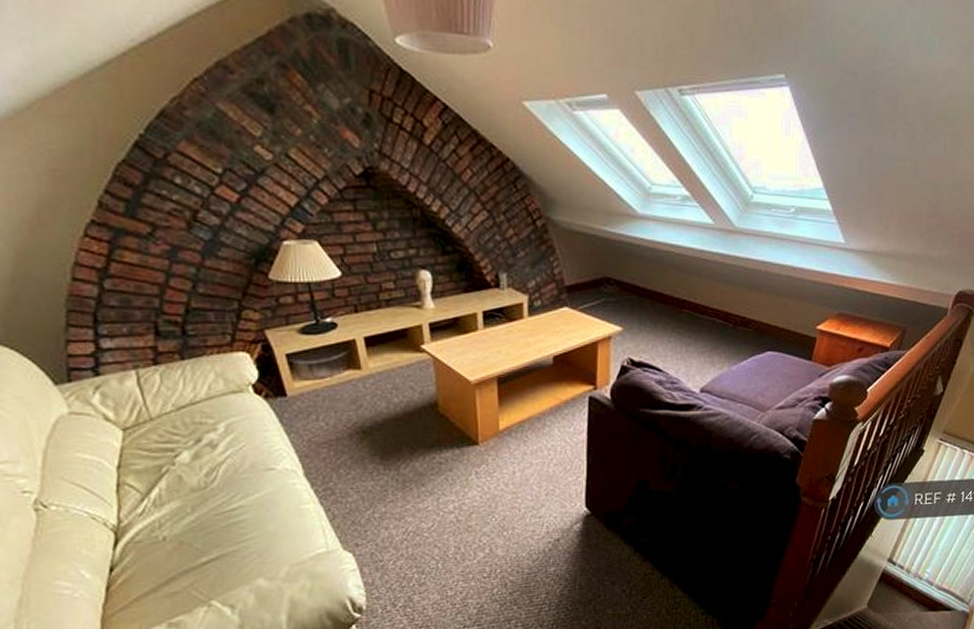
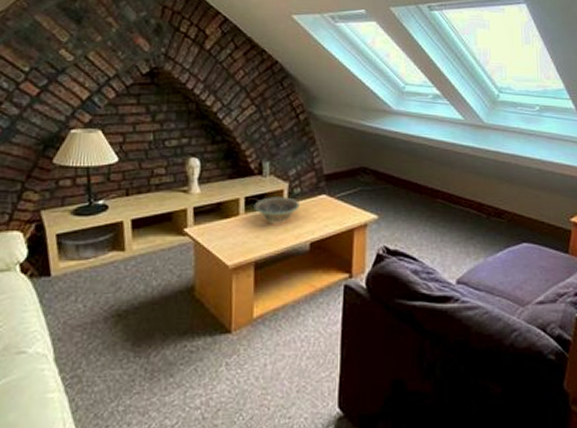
decorative bowl: none [492,310,541,339] -> present [254,197,300,225]

